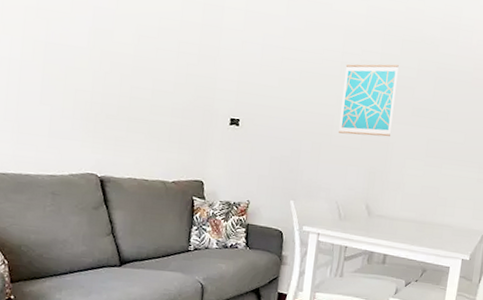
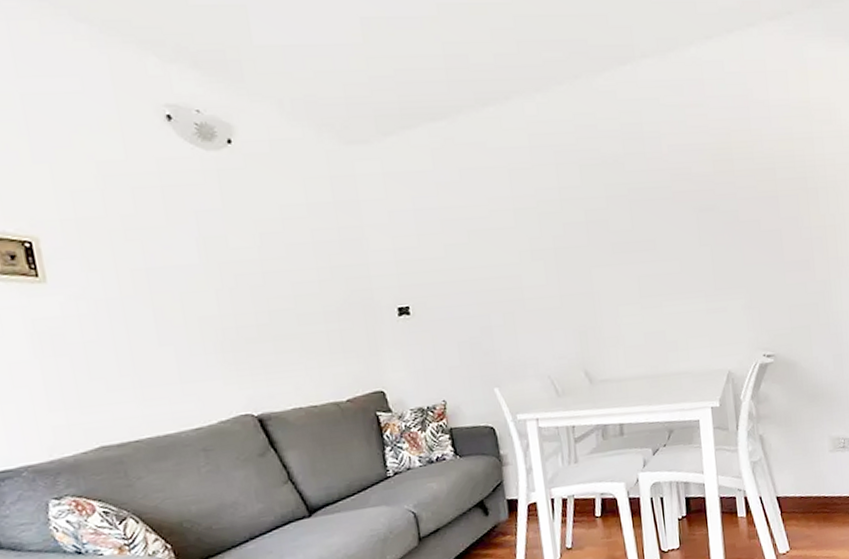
wall art: present [339,64,399,137] -> none [519,197,593,294]

